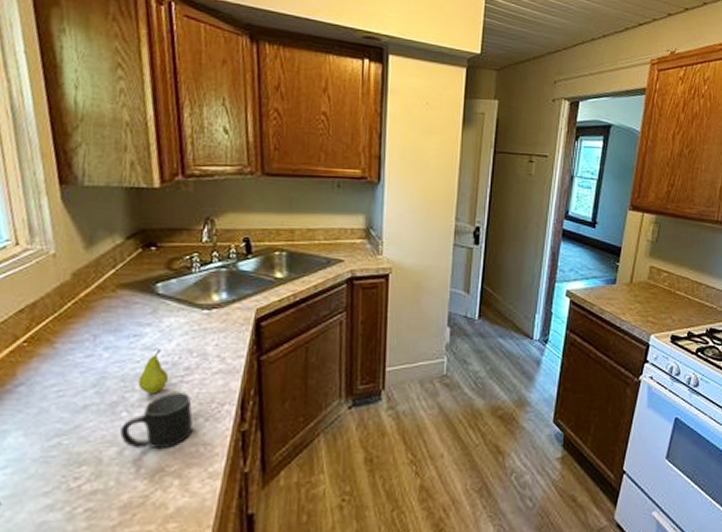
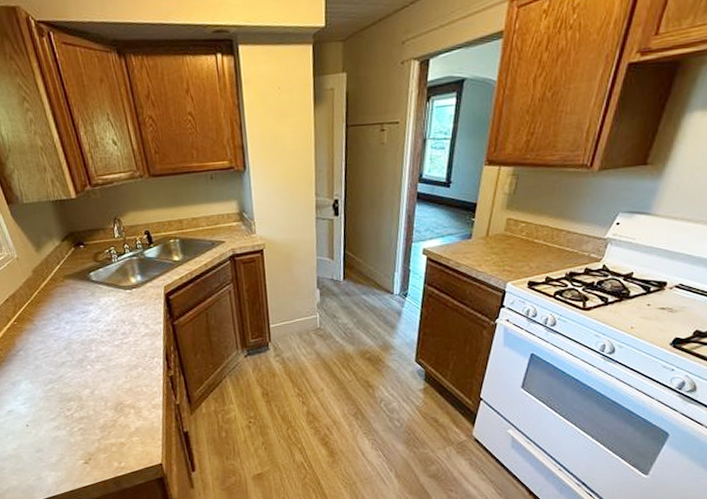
mug: present [120,392,194,450] -> none [89,350,137,390]
fruit: present [138,348,169,394] -> none [92,320,113,353]

